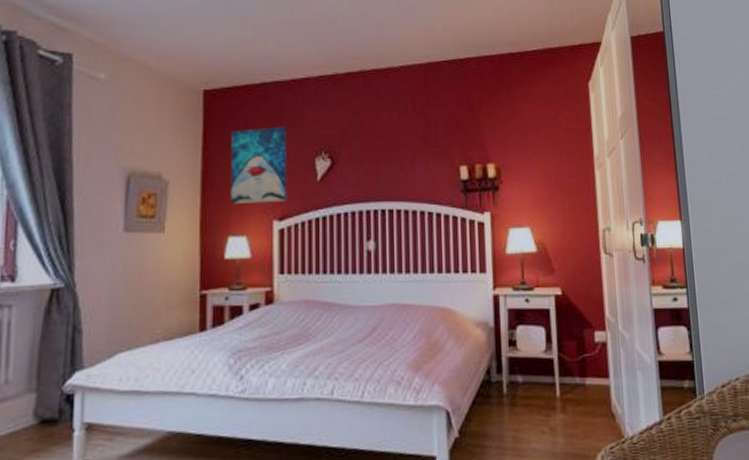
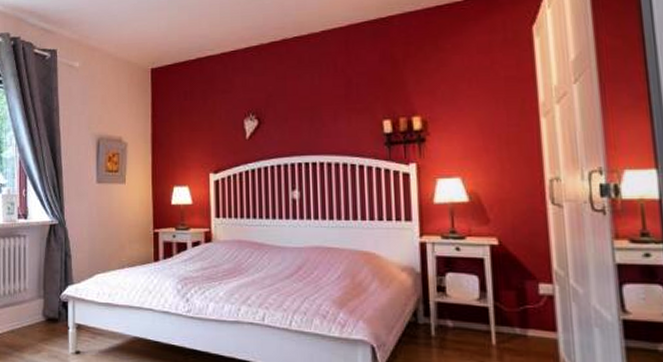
wall art: present [230,127,288,203] -> none [174,94,221,160]

